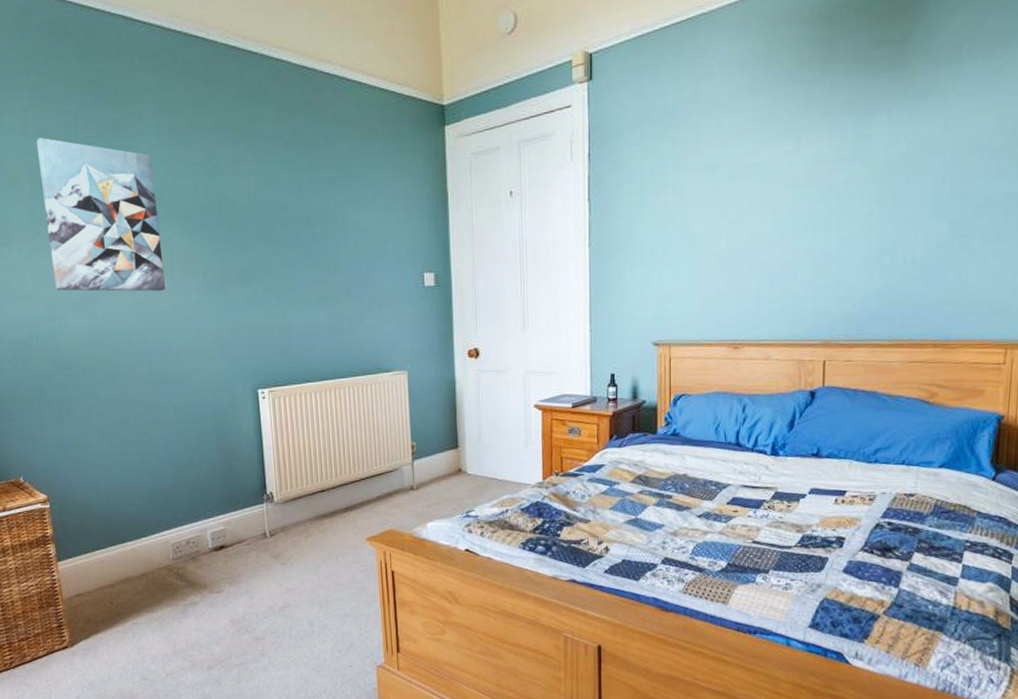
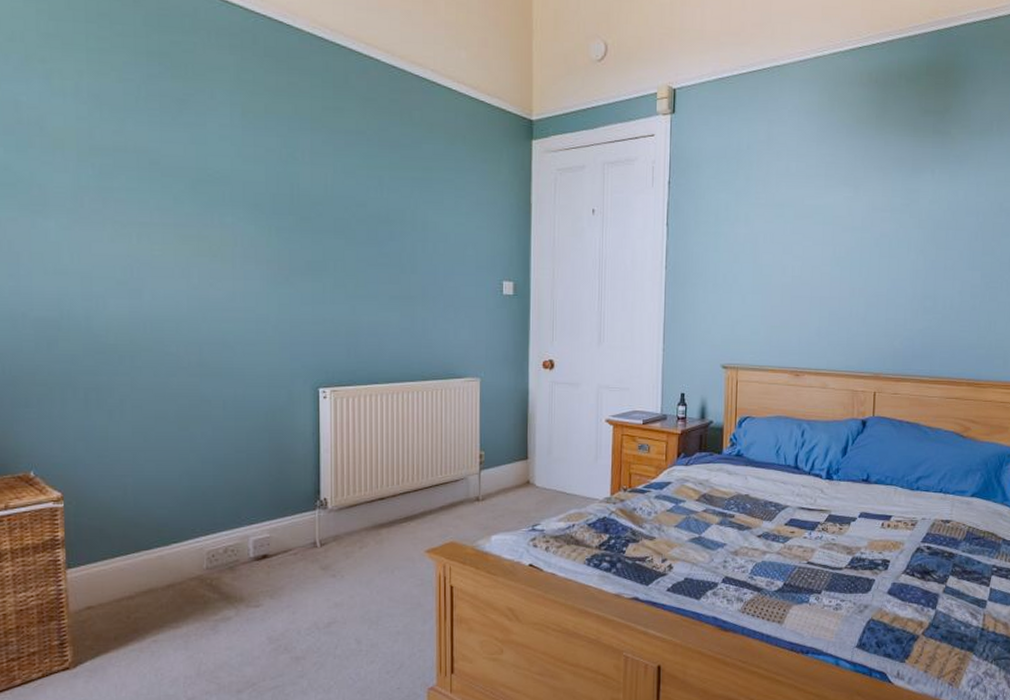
wall art: present [36,137,166,292] -> none [89,104,225,277]

